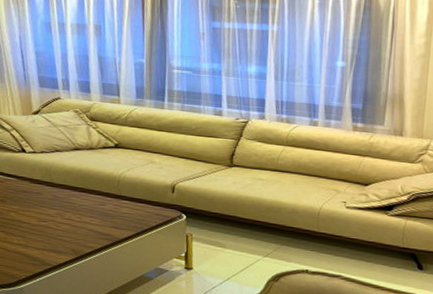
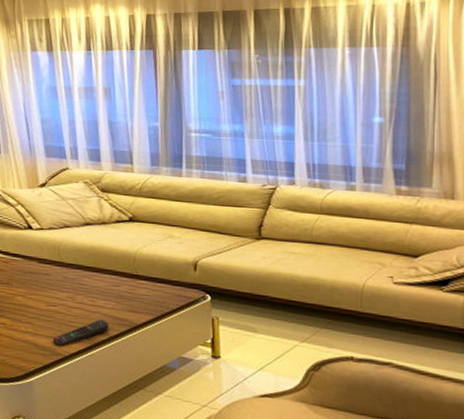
remote control: none [42,234,94,258] -> present [52,319,109,347]

